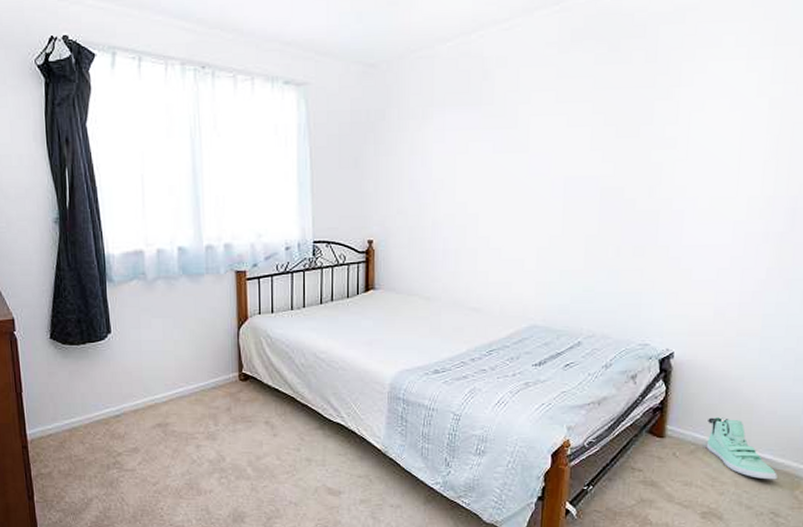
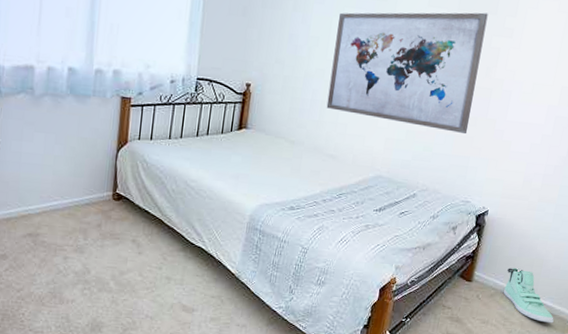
wall art: none [461,124,642,267] -> present [326,12,488,135]

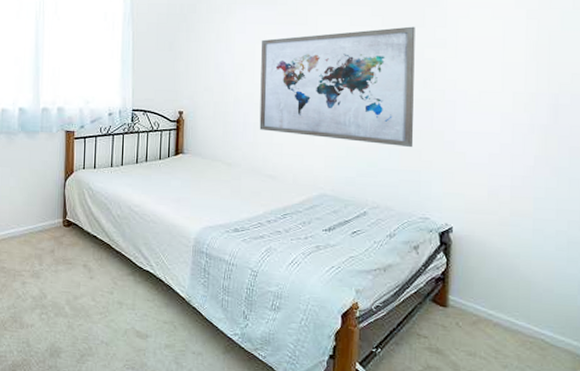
sneaker: present [504,268,554,323] -> none [488,291,559,357]

